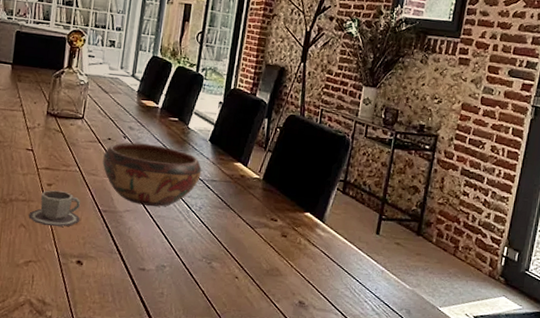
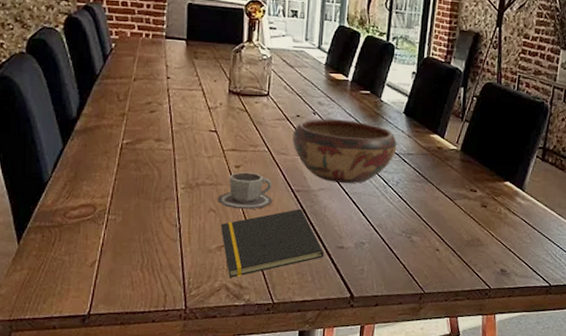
notepad: none [29,228,126,293] -> present [220,209,324,278]

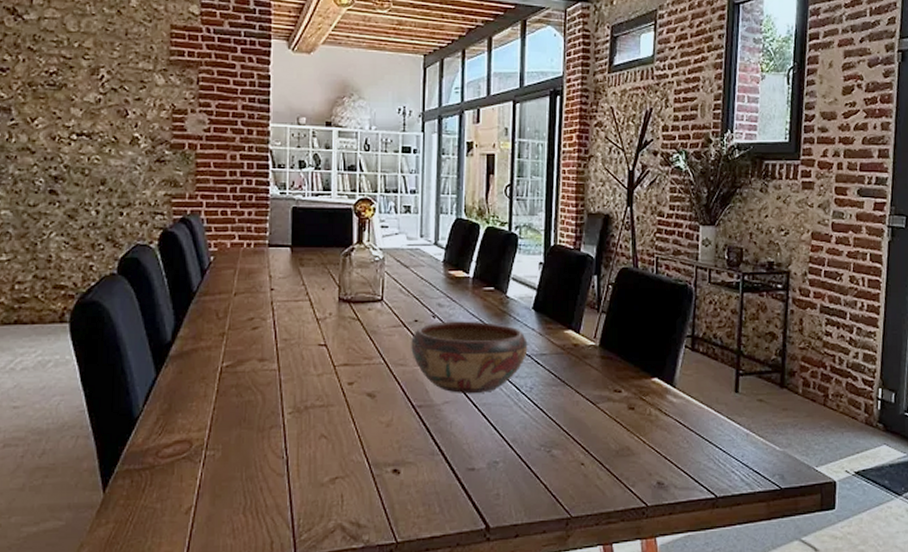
cup: present [217,172,273,210] -> none [329,389,392,433]
notepad: present [220,209,324,278] -> none [333,427,453,515]

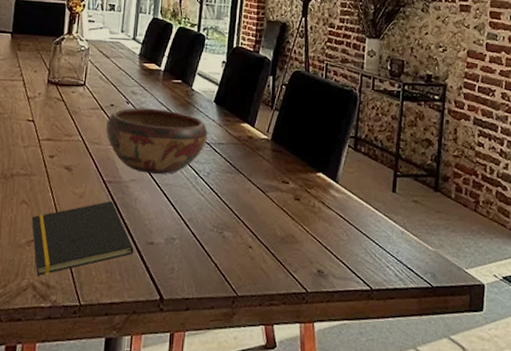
notepad: none [333,427,453,515] -> present [31,201,134,276]

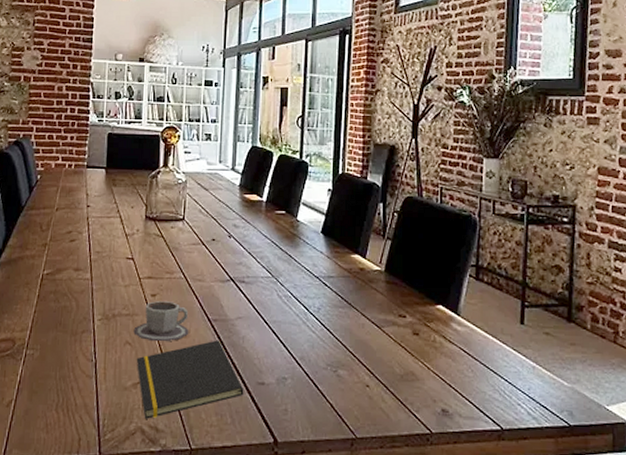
cup: none [30,162,85,202] -> present [133,301,189,342]
decorative bowl: present [106,107,208,174] -> none [208,241,316,311]

